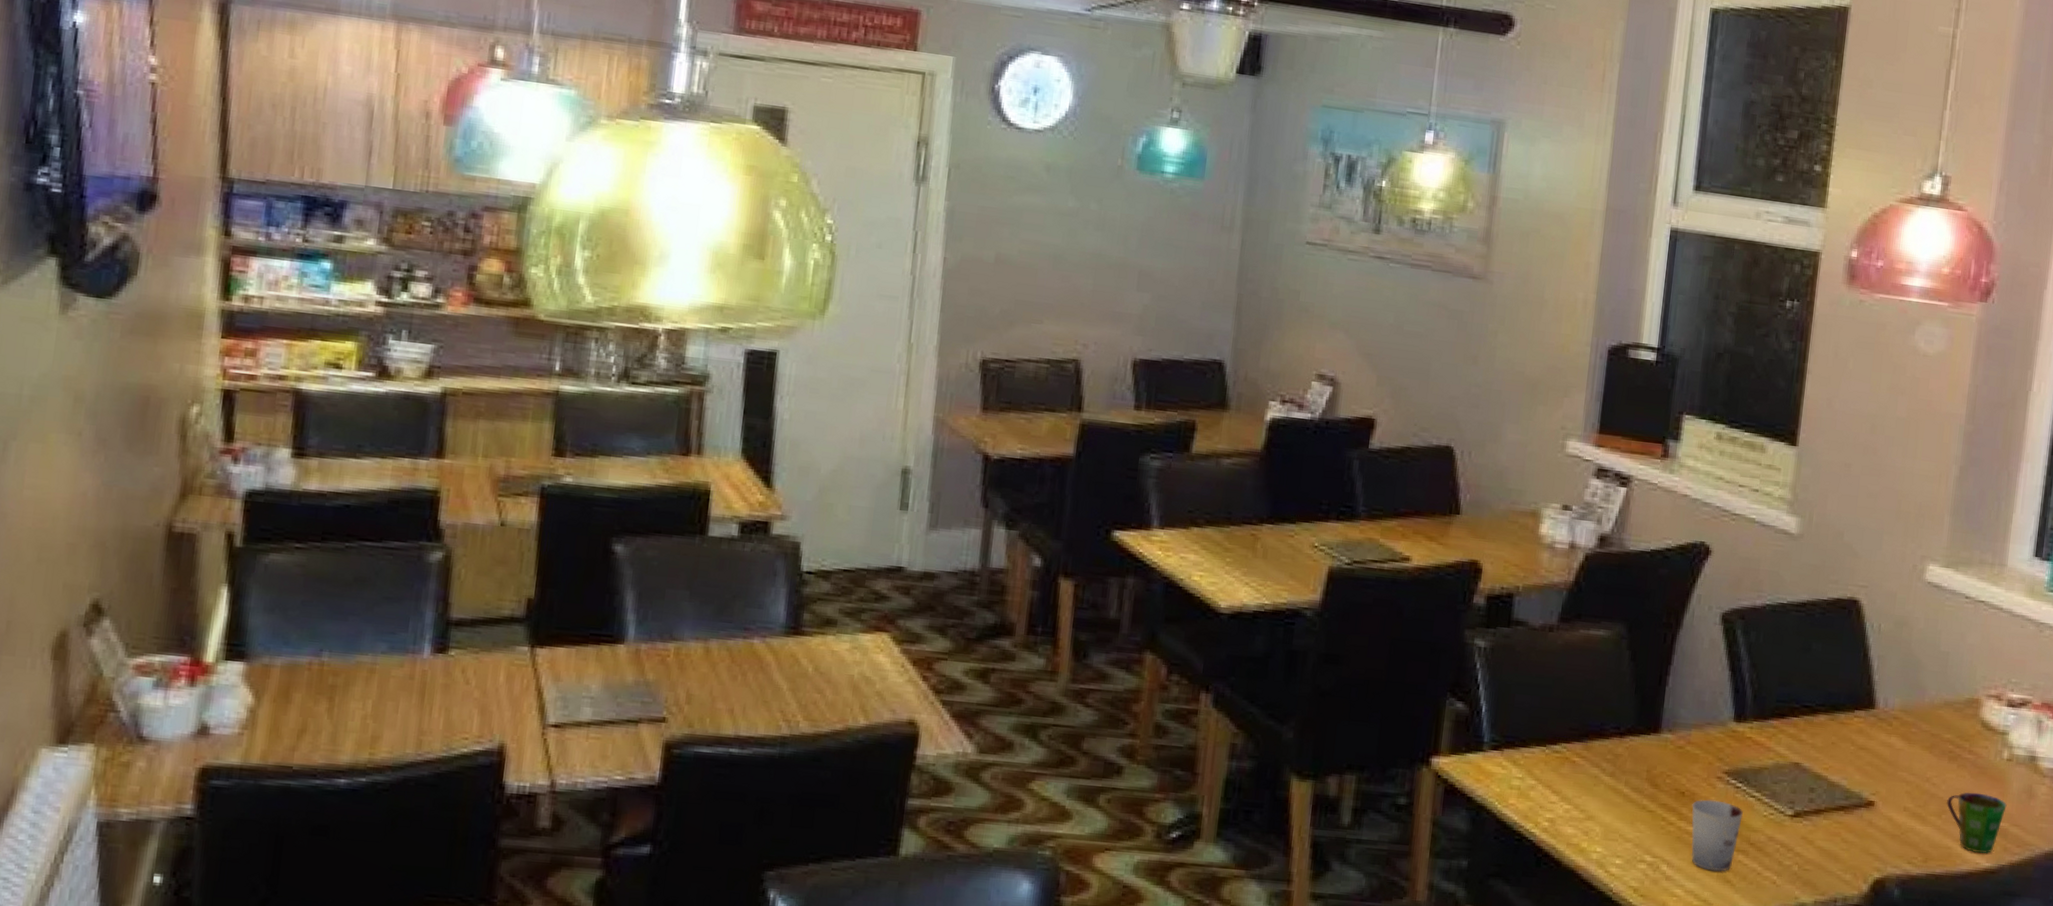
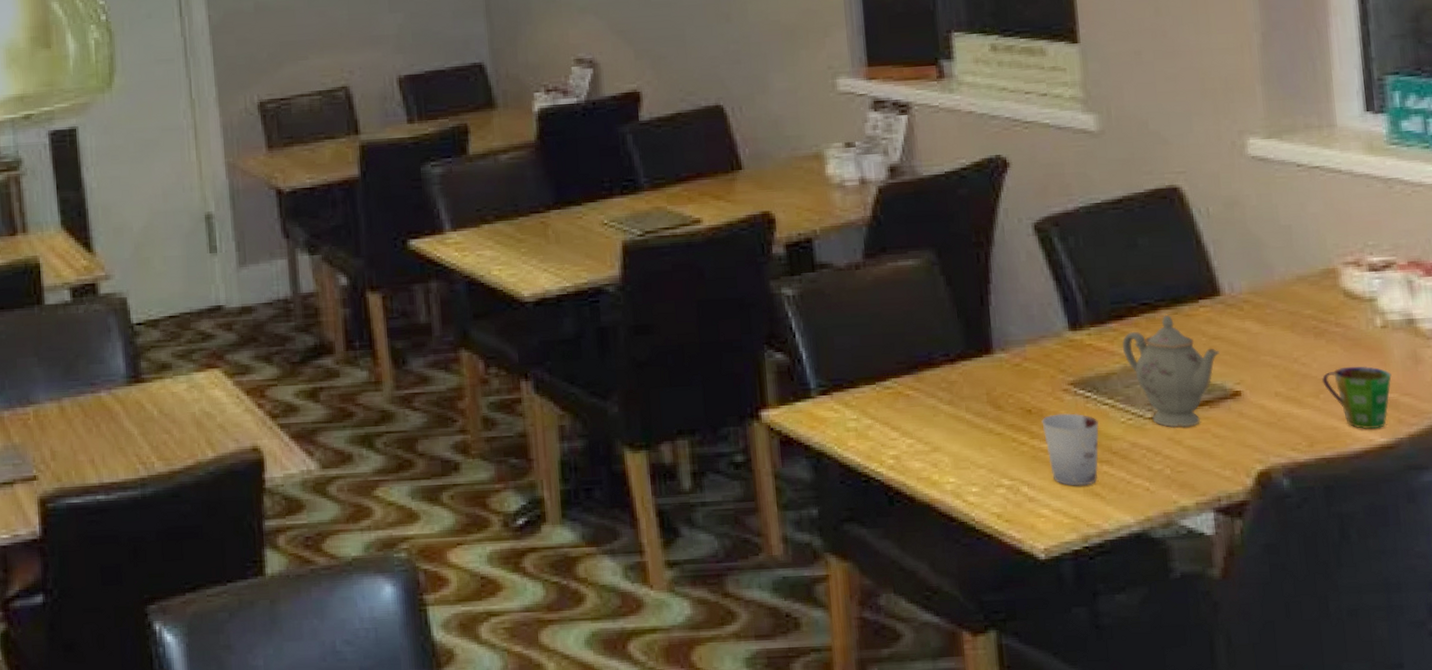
teapot: none [1778,719,1864,829] -> present [1121,314,1221,428]

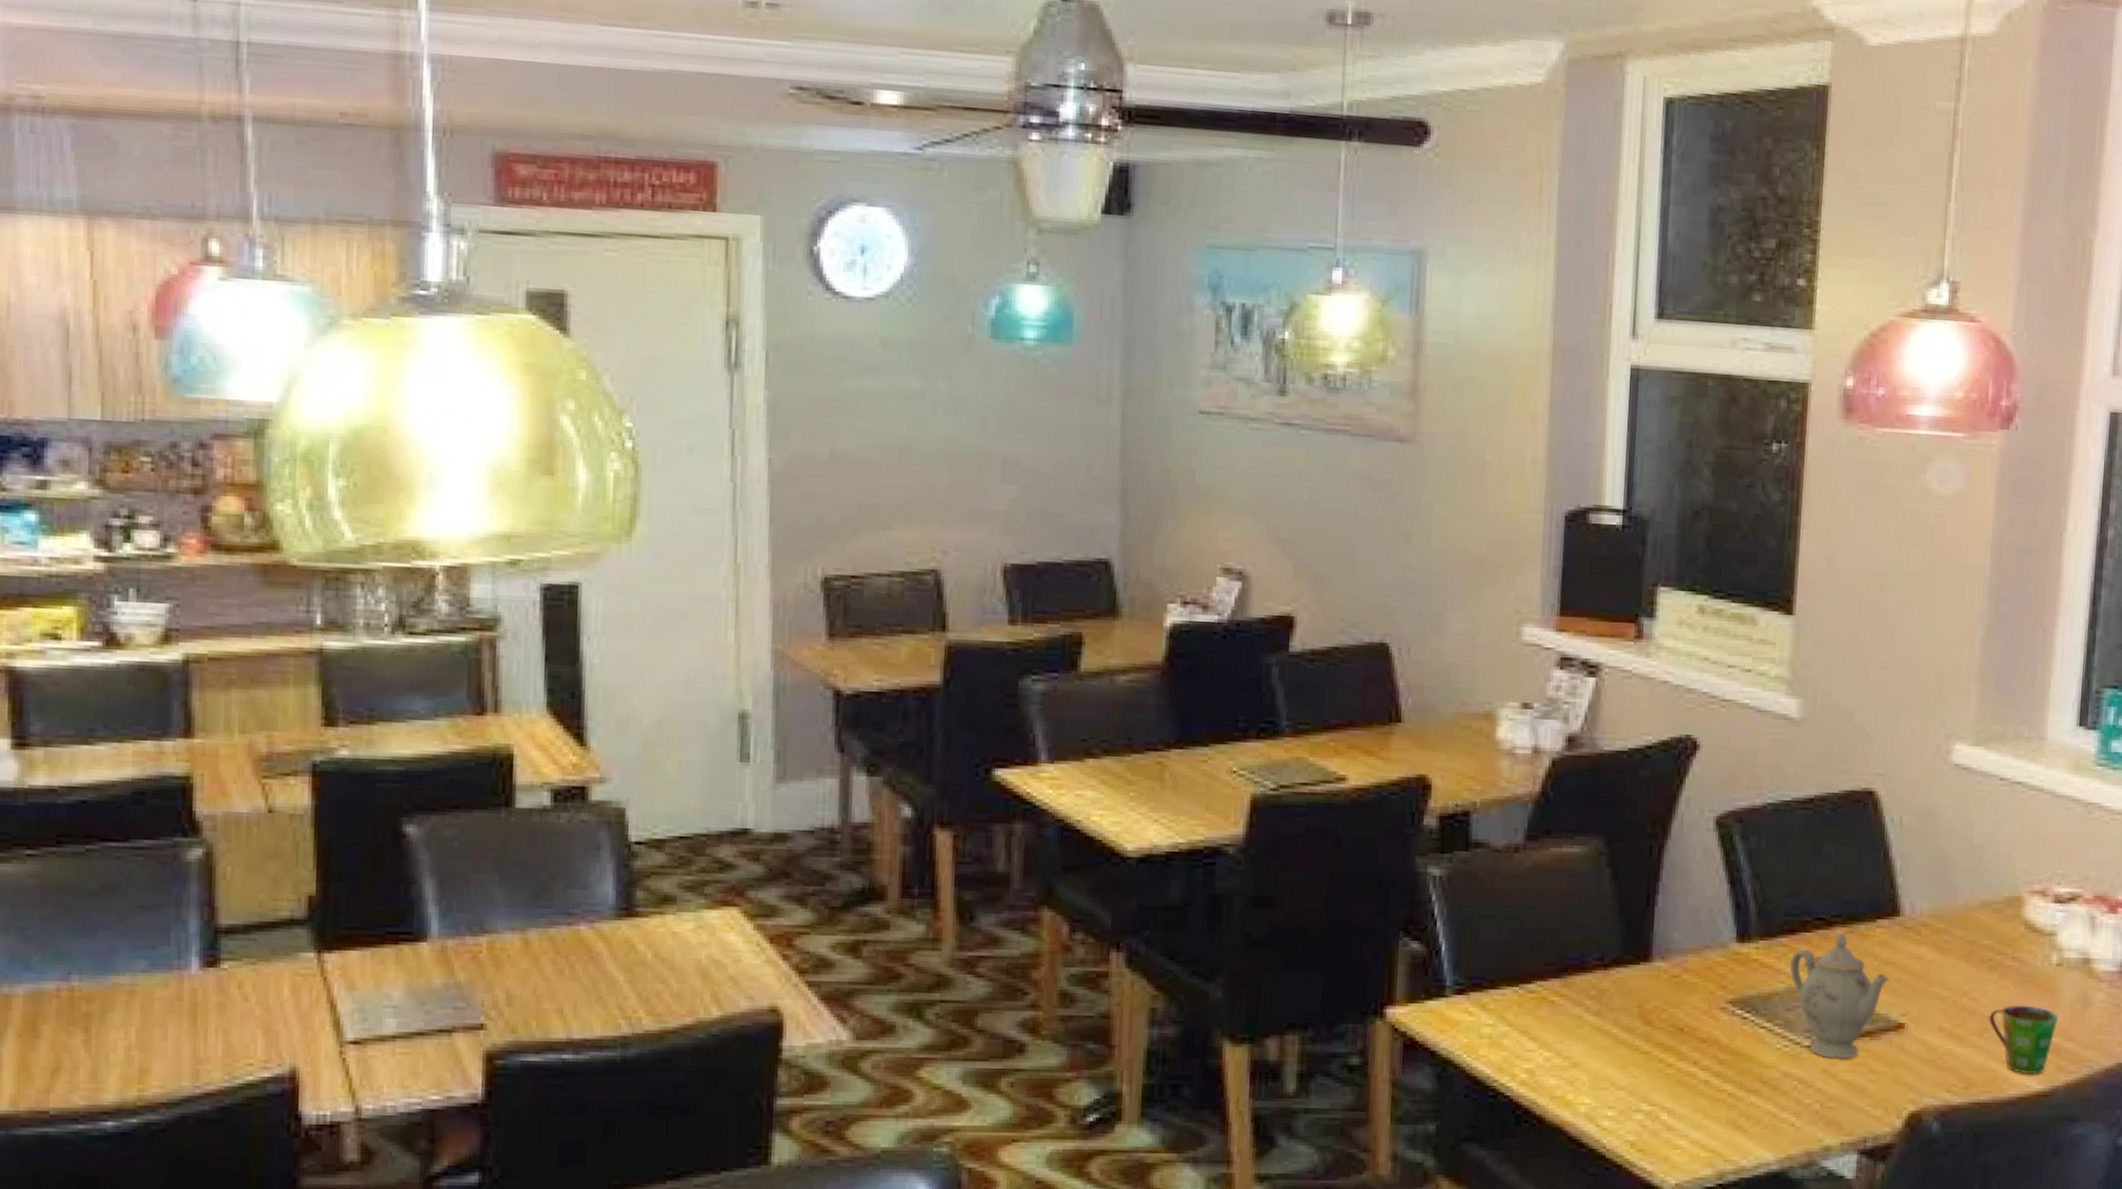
cup: present [1041,413,1099,486] -> none [1693,1034,1752,1117]

